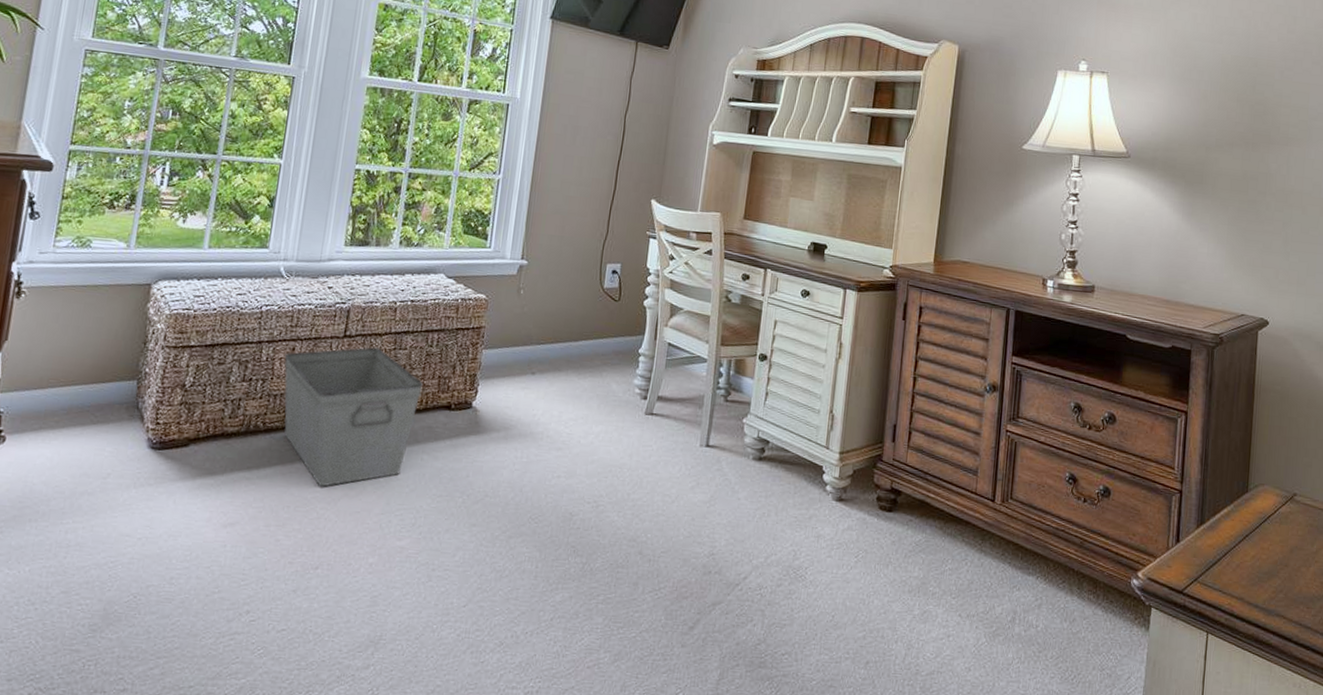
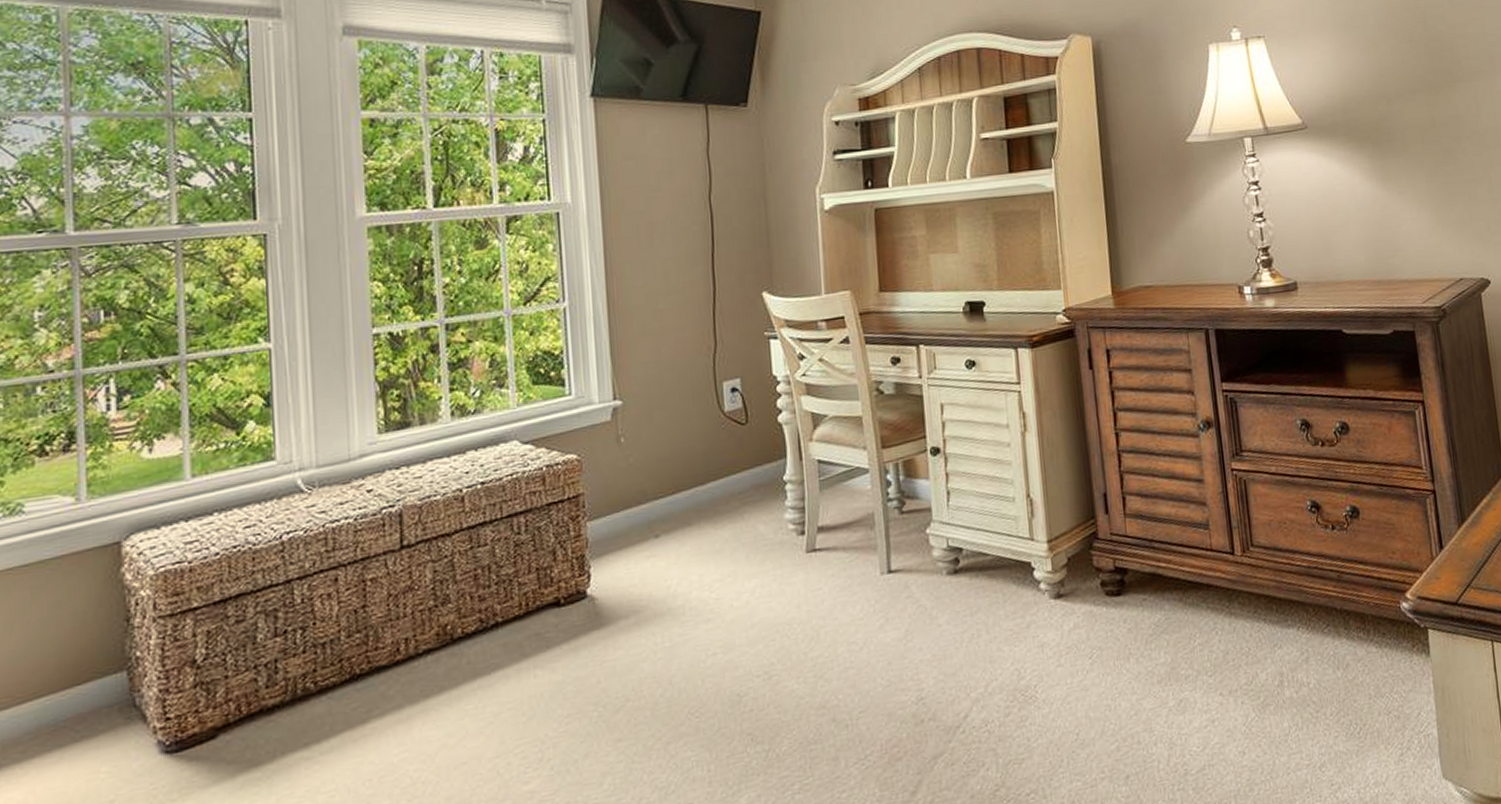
storage bin: present [283,347,423,487] -> none [326,551,518,744]

